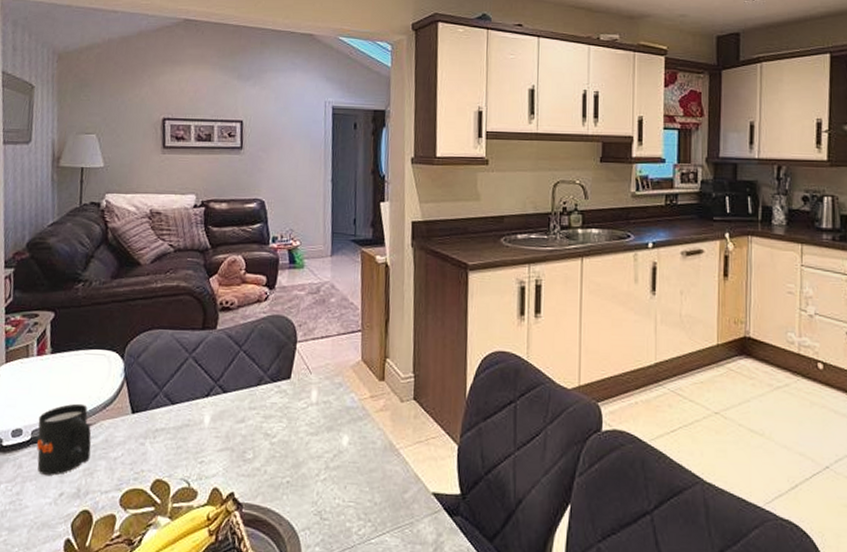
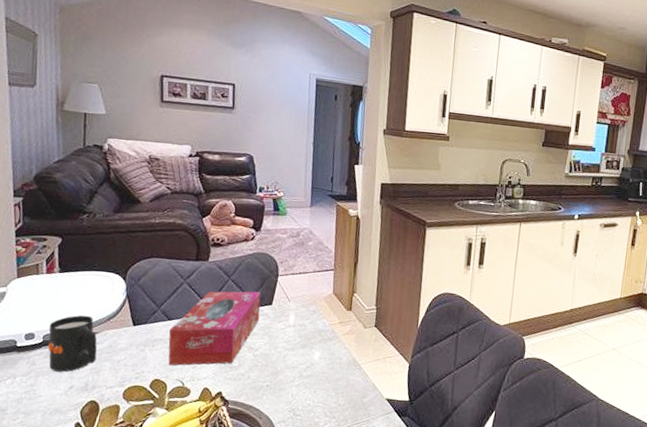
tissue box: none [171,363,278,462] -> present [168,291,261,366]

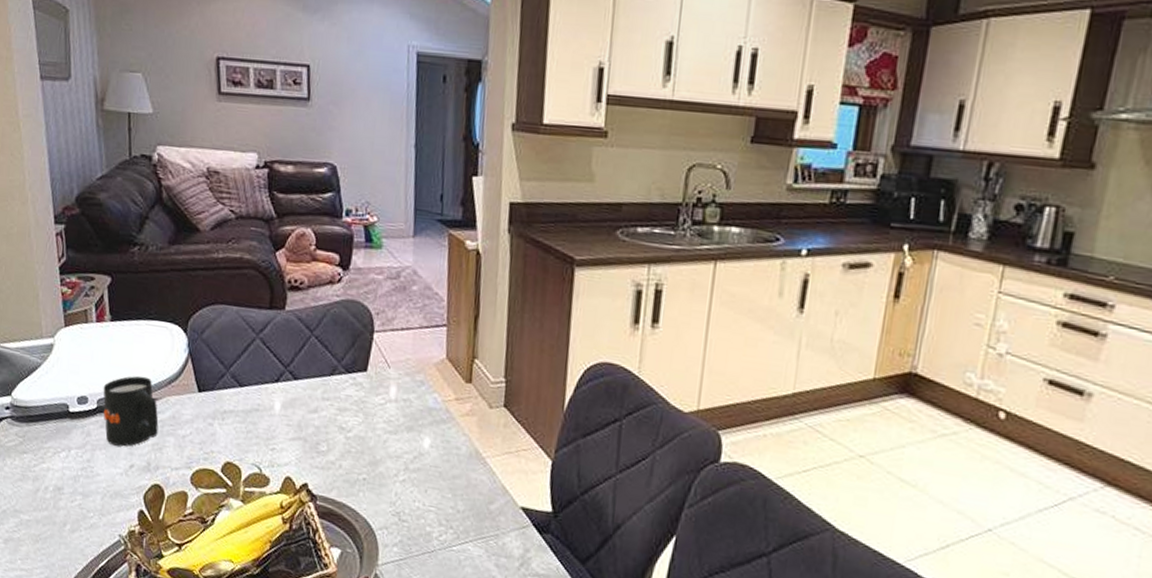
tissue box: present [168,291,261,366] -> none [240,350,353,447]

